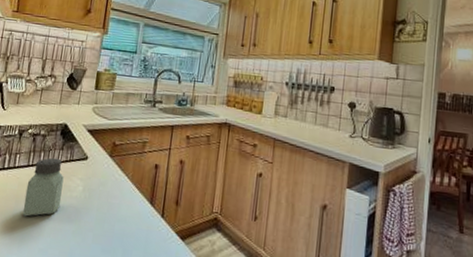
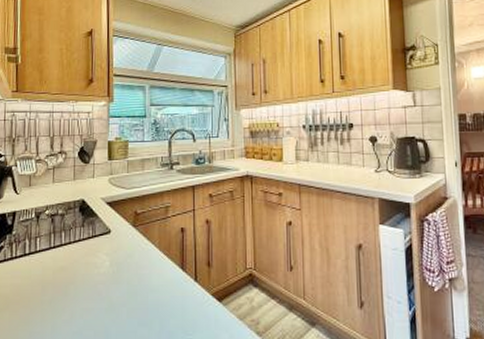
saltshaker: present [23,157,64,217] -> none [51,236,90,301]

